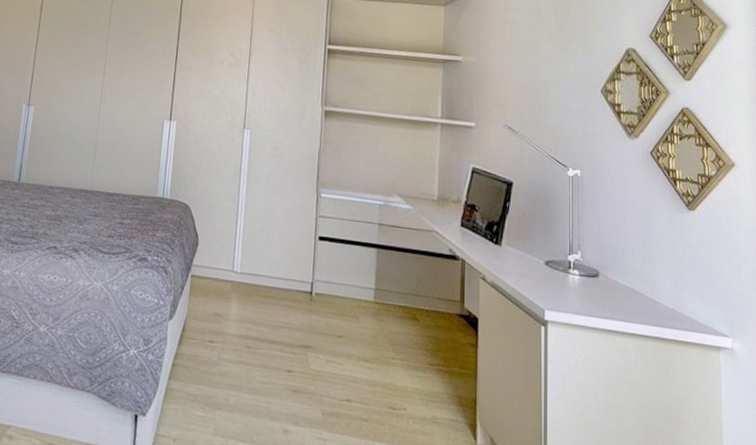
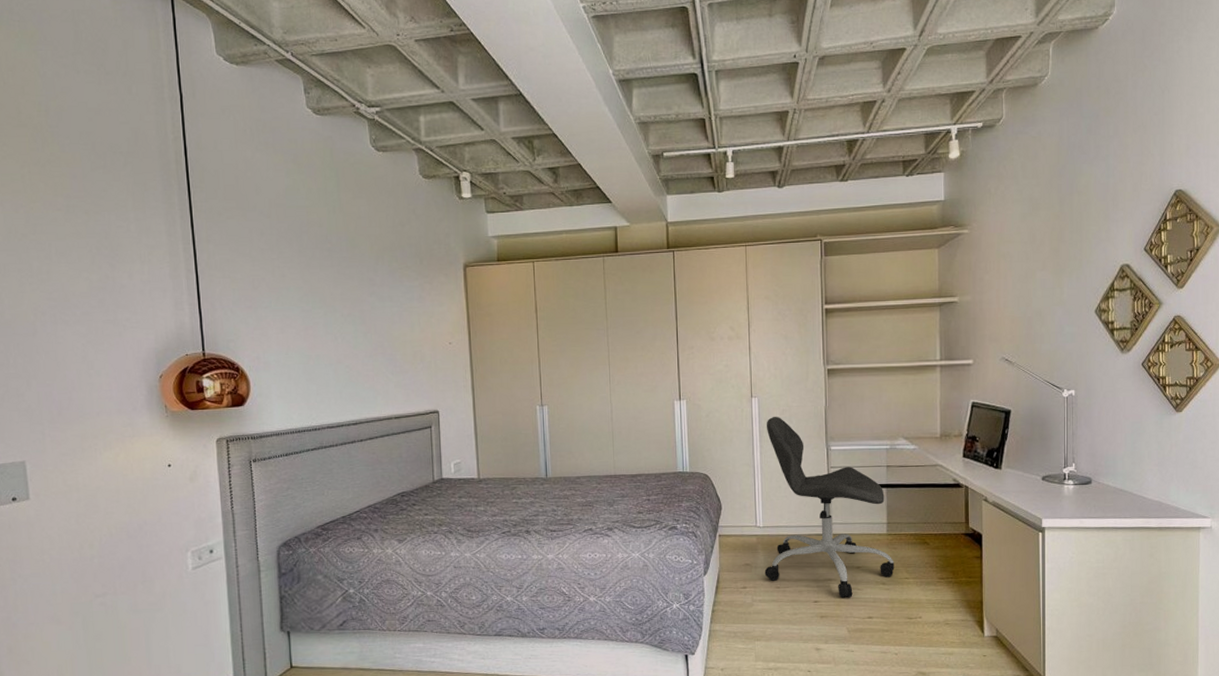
office chair: none [236,151,380,372] -> present [764,416,895,597]

